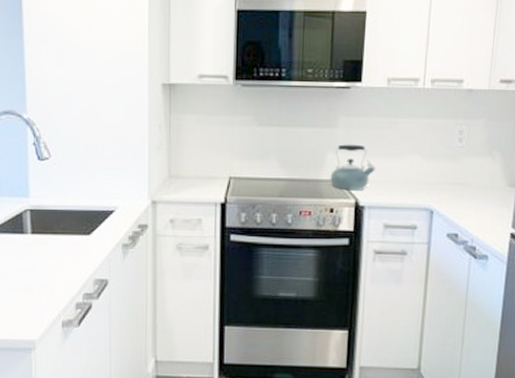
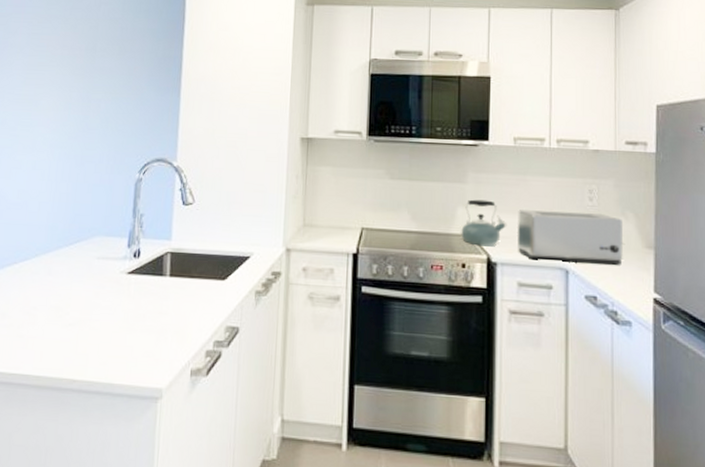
toaster: none [385,153,489,204] -> present [518,210,623,265]

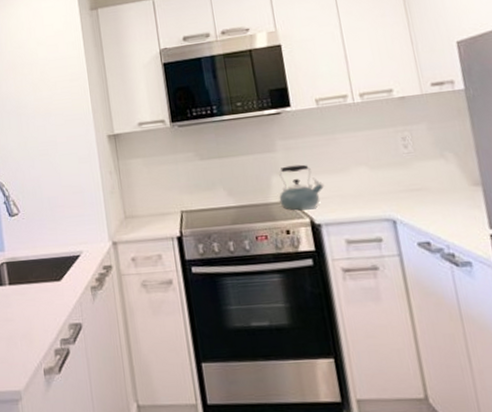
toaster: present [518,210,623,265] -> none [333,159,450,216]

